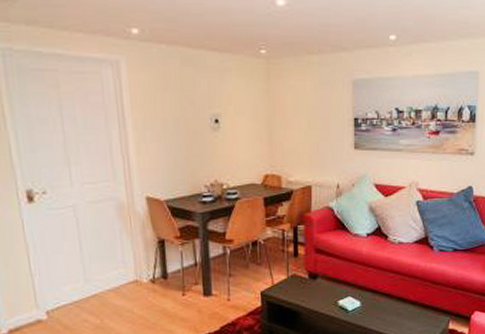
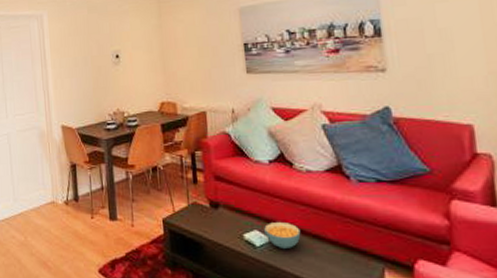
cereal bowl: none [357,288,388,311] -> present [264,222,301,248]

